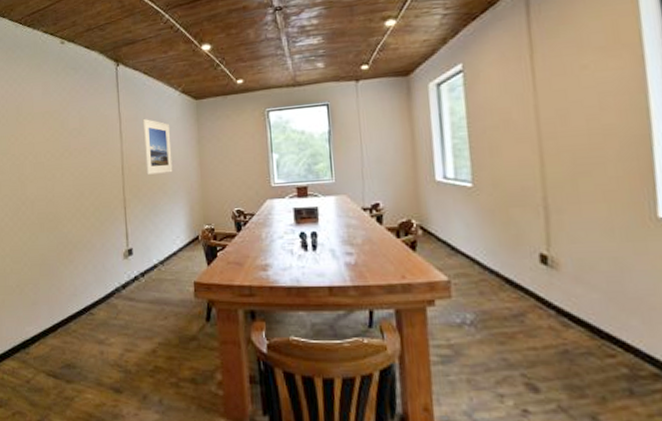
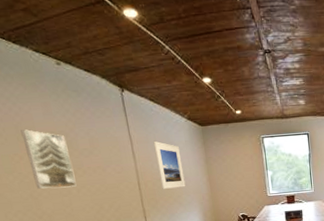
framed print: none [20,110,61,172] -> present [20,129,77,189]

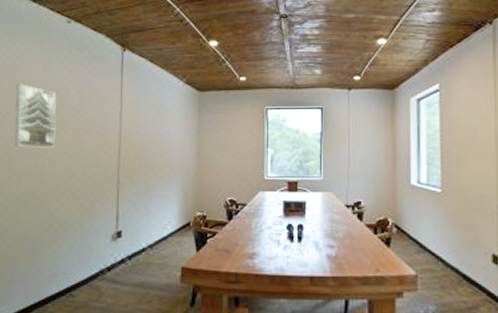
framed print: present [153,140,186,189] -> none [143,104,172,159]

